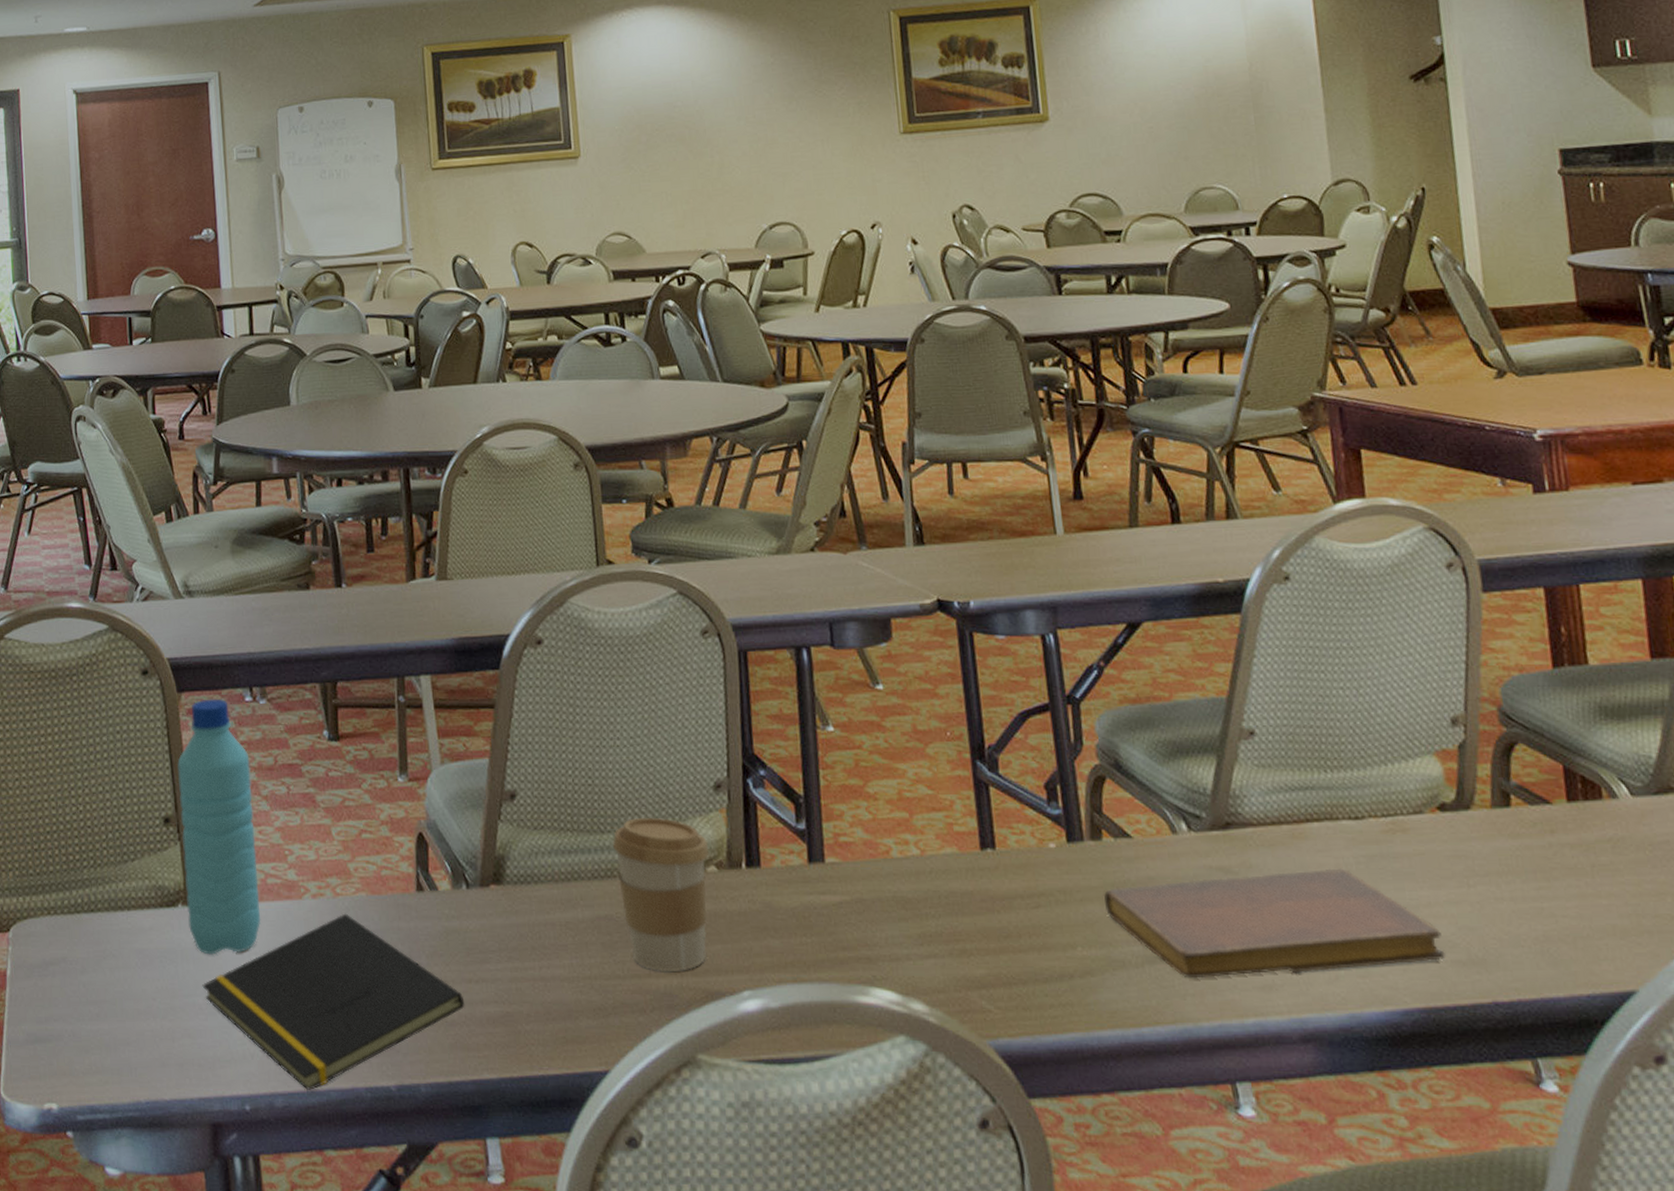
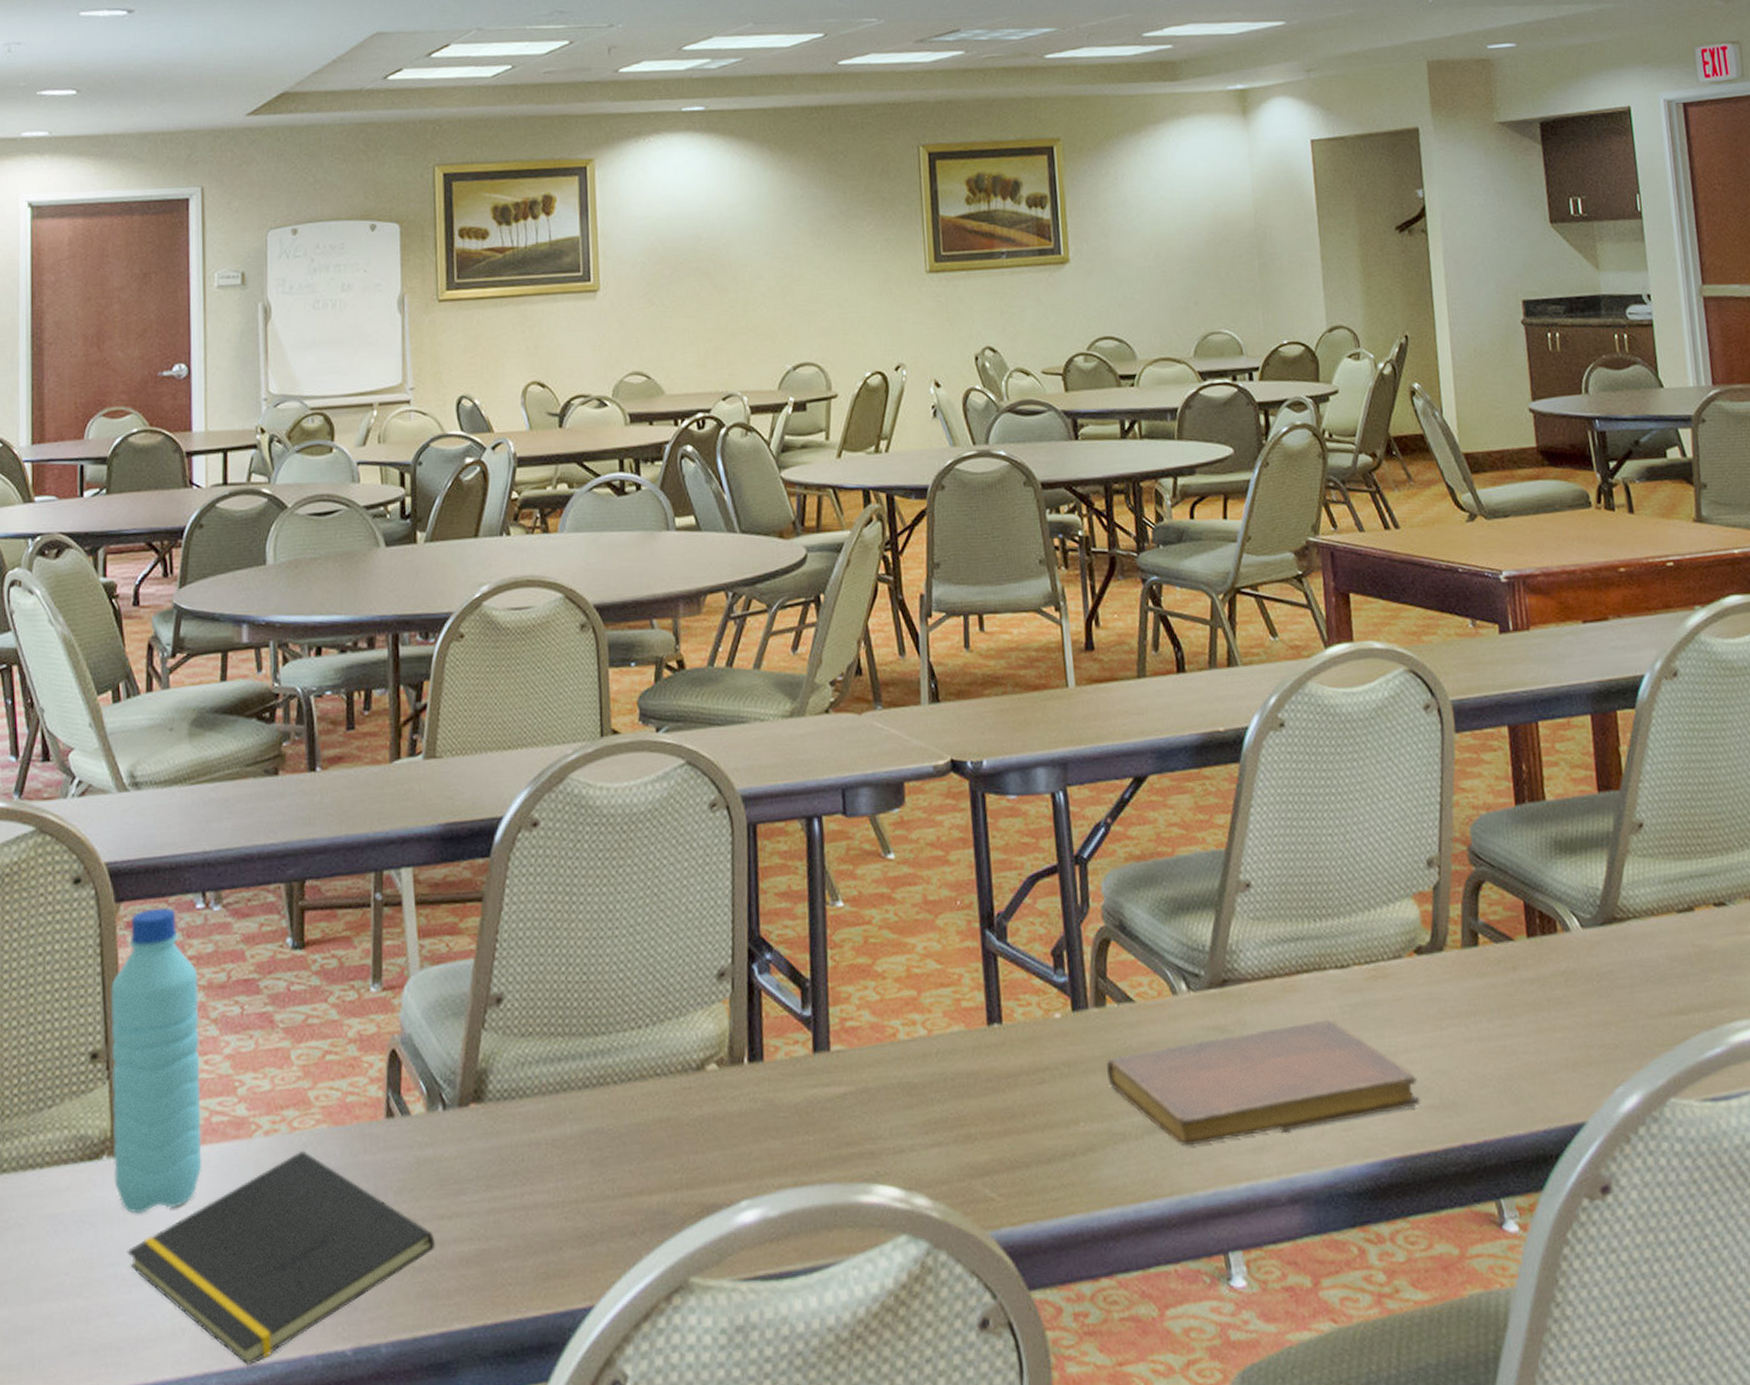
coffee cup: present [613,817,710,971] -> none [607,1014,710,1187]

